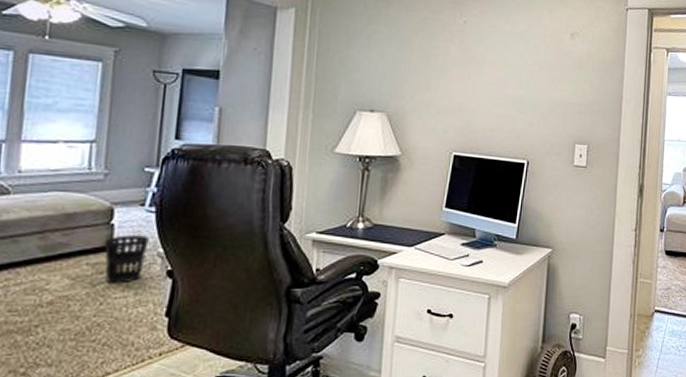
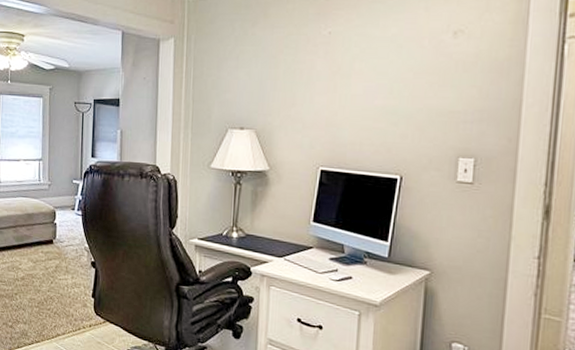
wastebasket: present [103,235,150,284] -> none [51,232,79,269]

